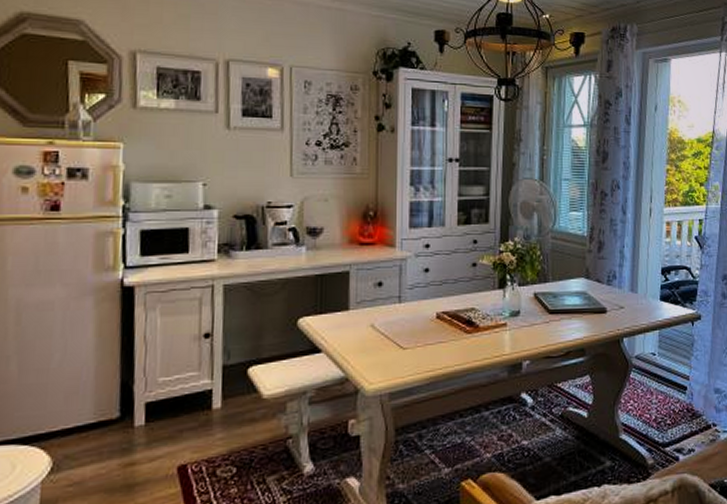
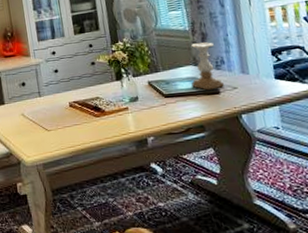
candle holder: none [580,252,612,308] -> present [191,42,224,90]

